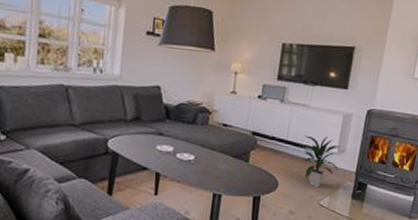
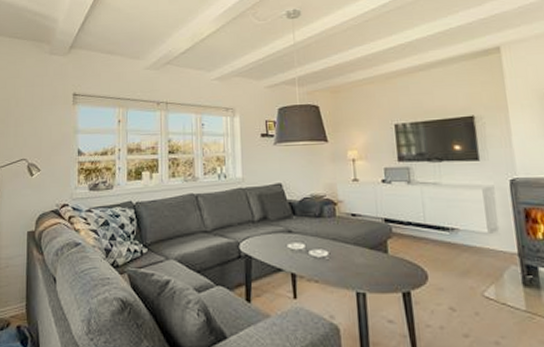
indoor plant: present [300,135,340,188] -> none [443,214,495,276]

